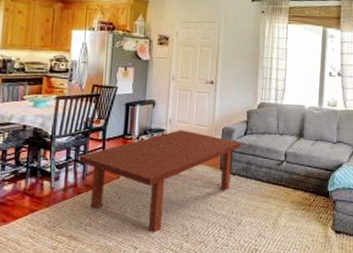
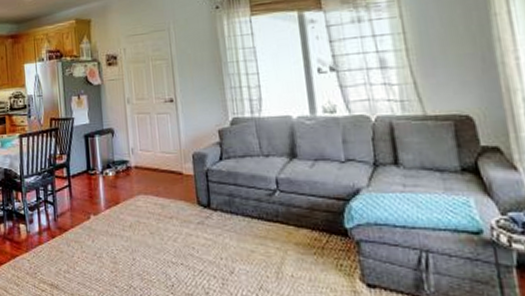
coffee table: present [78,130,242,233] -> none [48,159,219,282]

